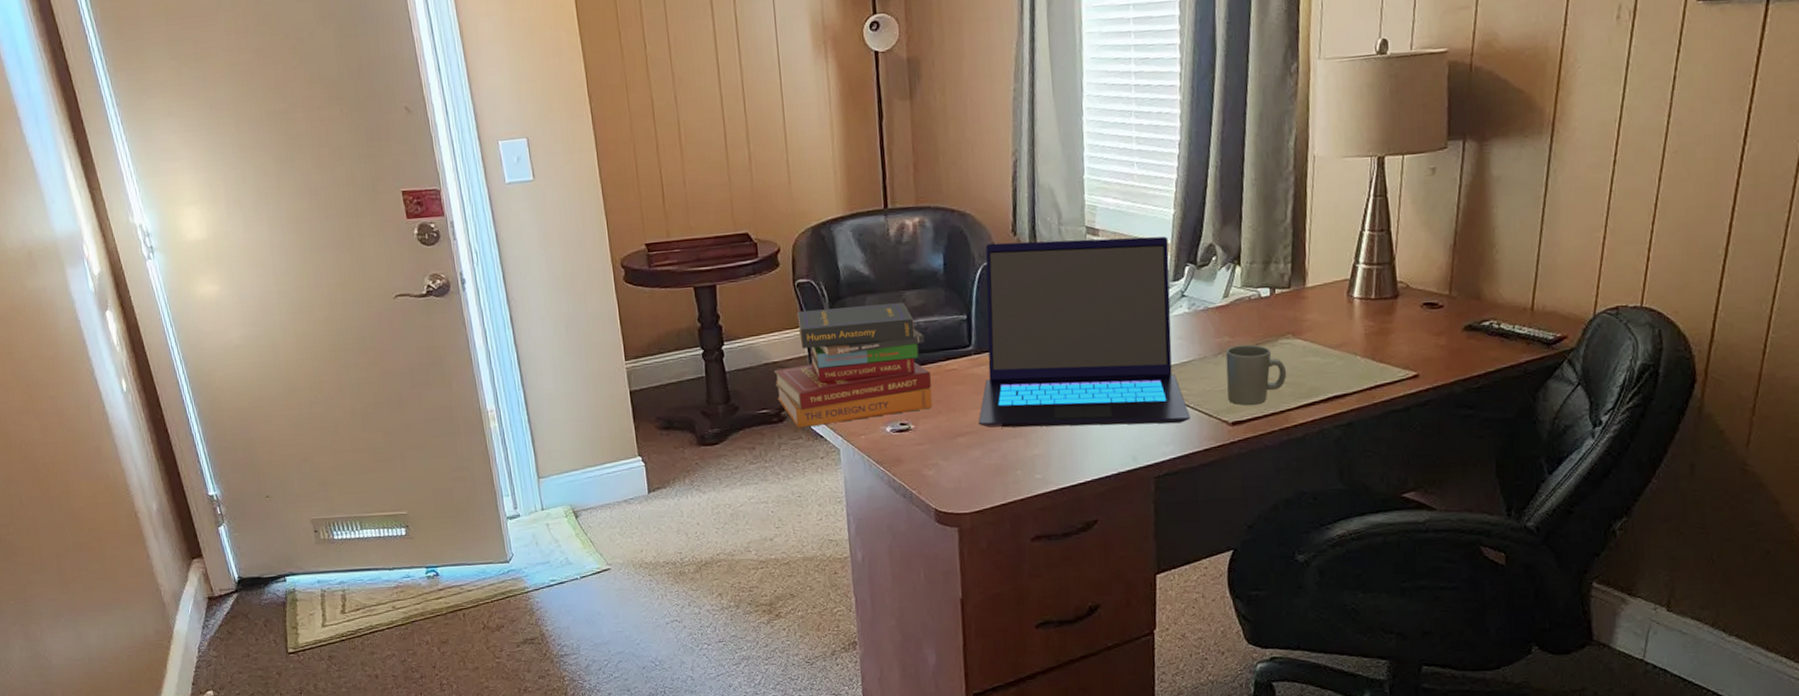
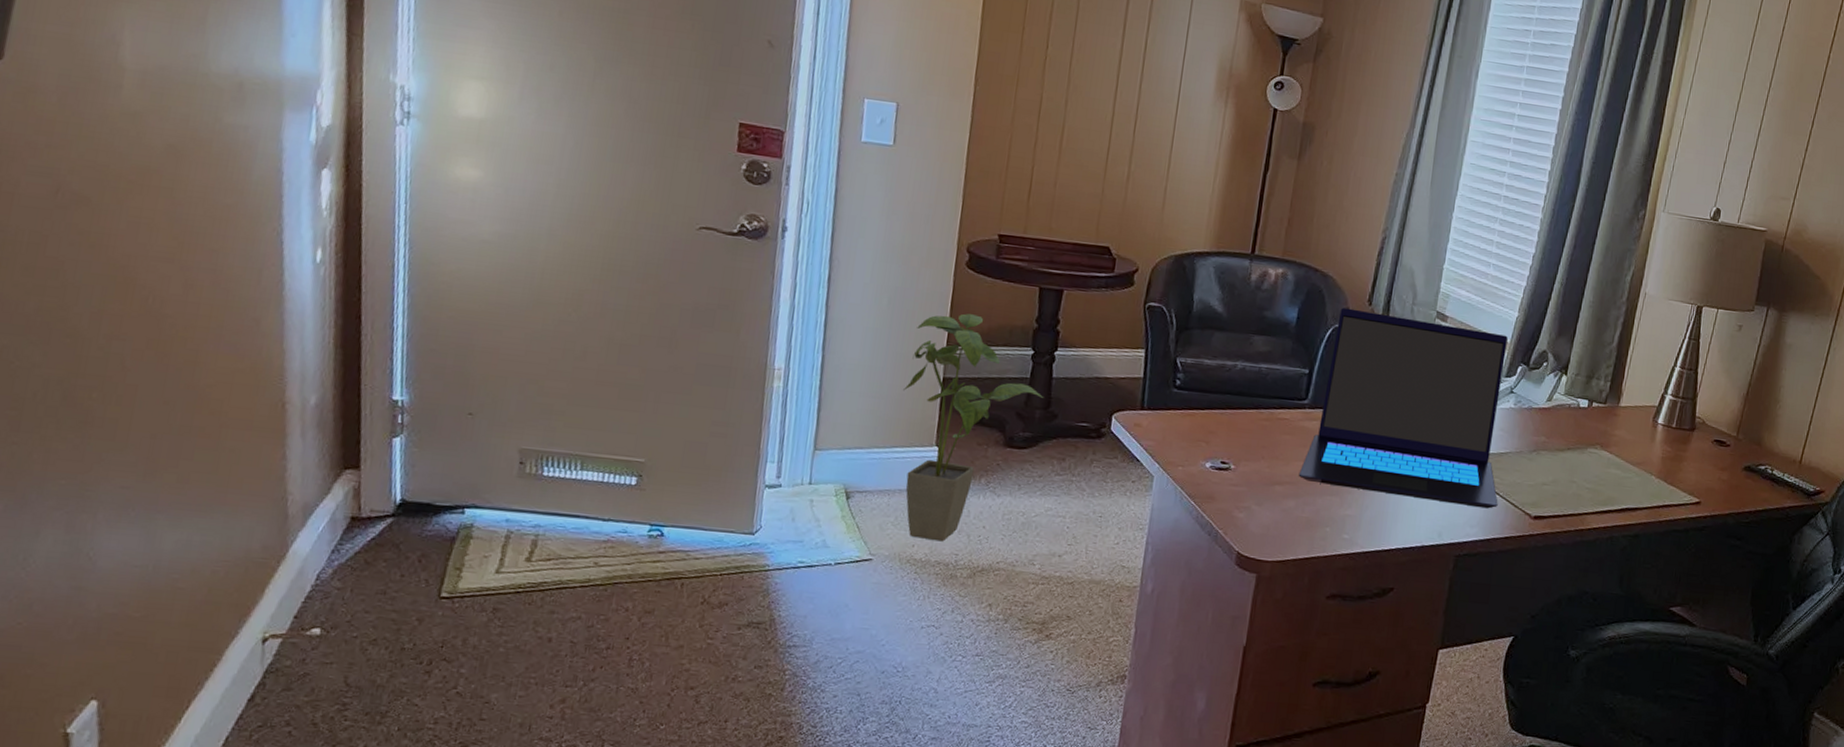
house plant: none [596,326,722,544] -> present [903,313,1044,542]
books: present [775,303,933,428] -> none [1100,333,1264,453]
mug: present [1225,344,1287,406] -> none [1534,446,1590,505]

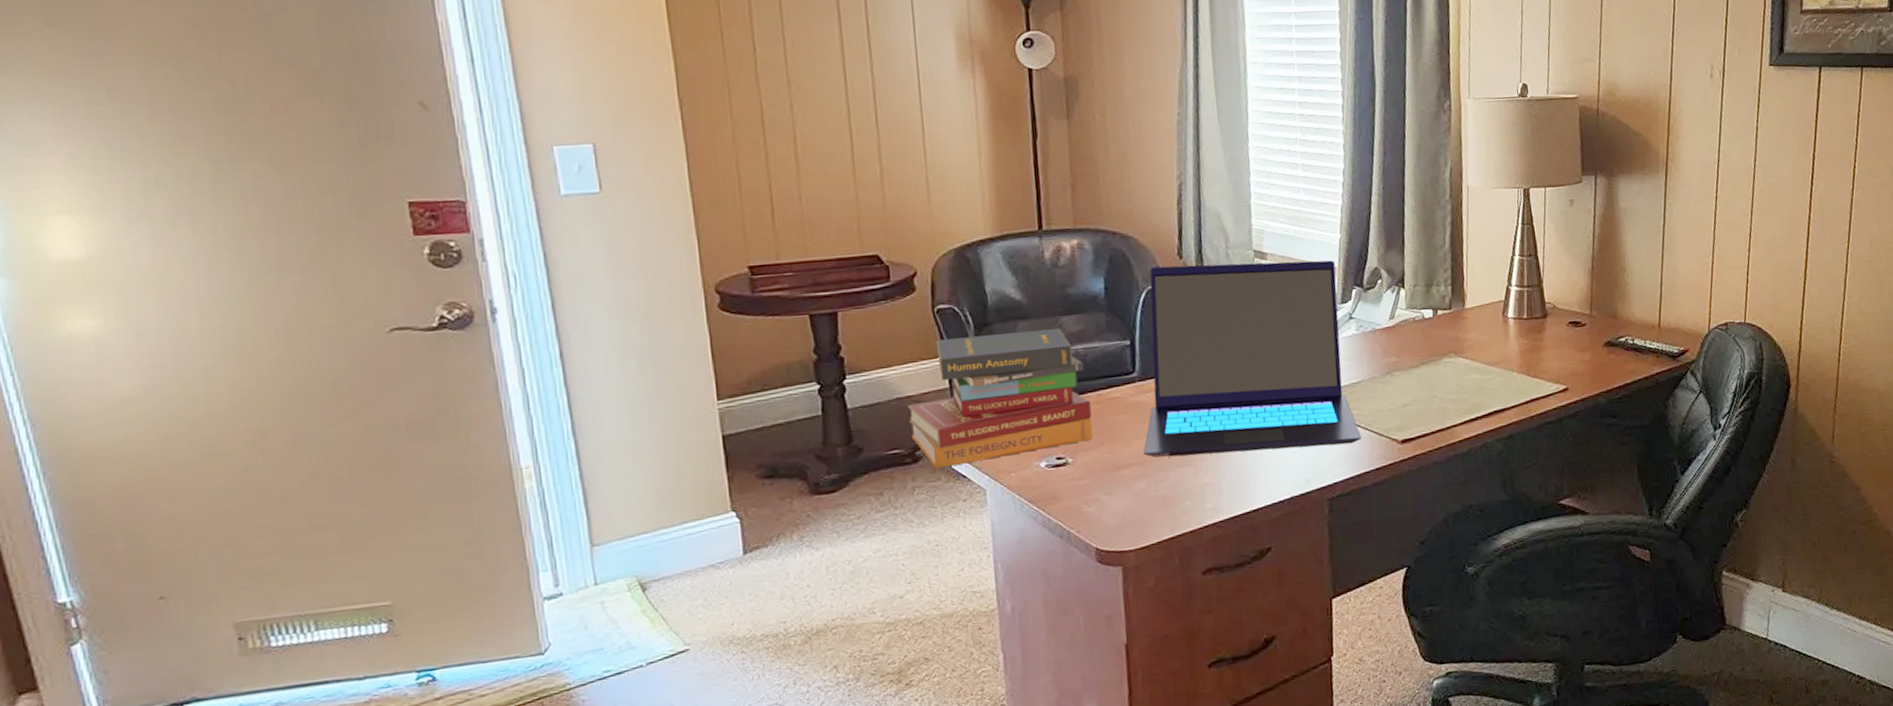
house plant: present [903,313,1044,542] -> none [678,359,843,616]
books: none [1100,333,1264,453] -> present [908,329,1093,469]

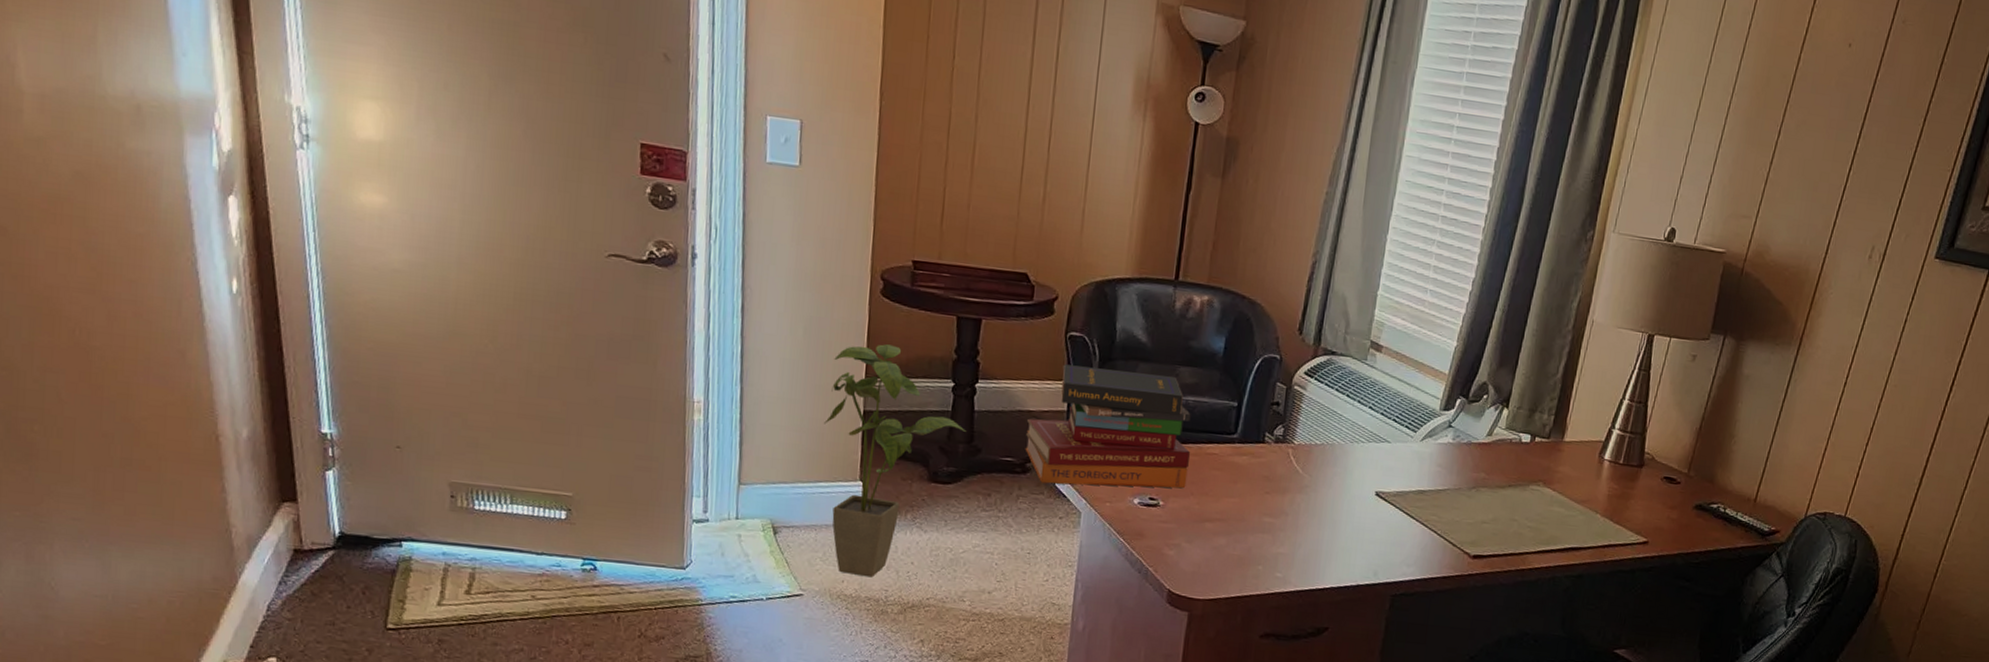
house plant: none [678,359,843,616] -> present [824,344,967,578]
laptop: present [1143,260,1362,458] -> none [1229,337,1446,548]

